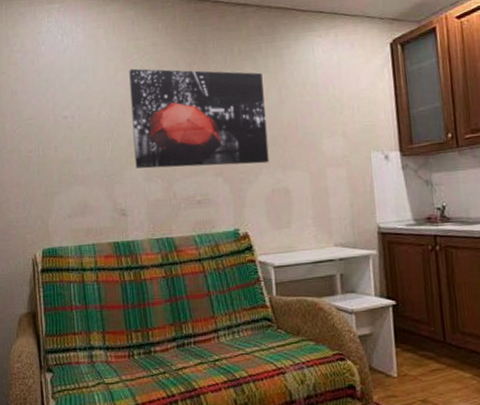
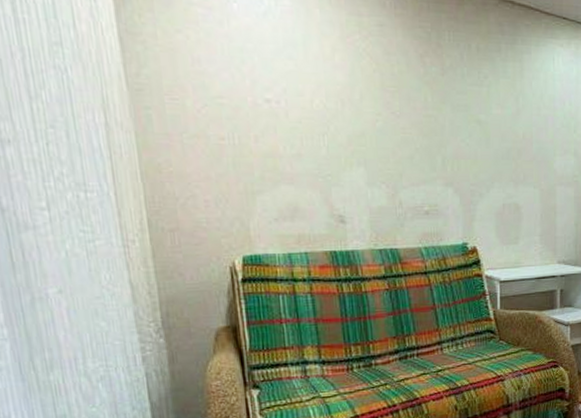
wall art: present [129,68,270,169] -> none [349,51,502,177]

